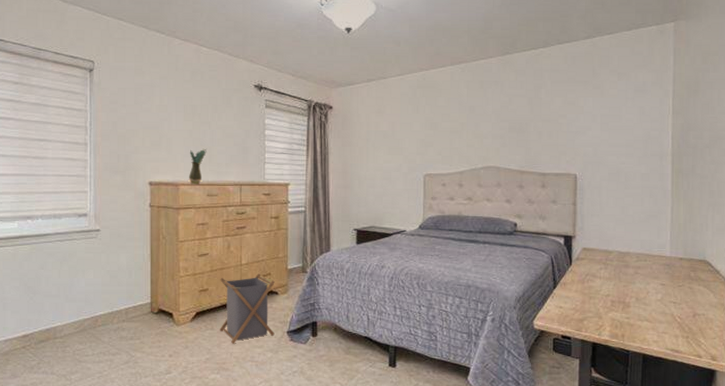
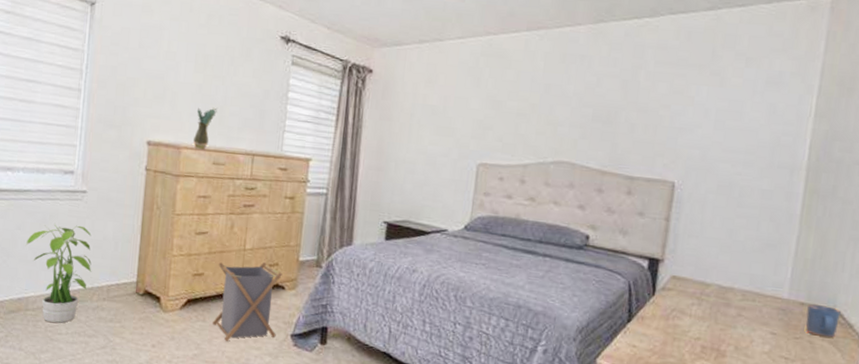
potted plant: none [49,260,111,347] -> present [25,224,92,323]
mug: none [685,258,709,282] -> present [805,304,841,338]

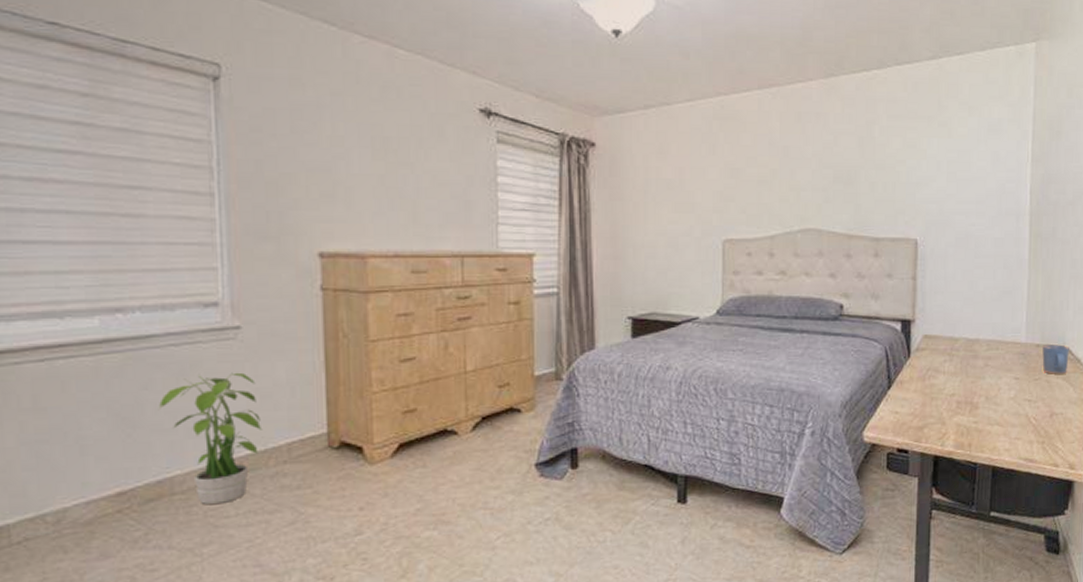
vase: present [193,107,217,150] -> none [381,202,409,256]
laundry basket: present [213,261,282,341] -> none [434,383,517,486]

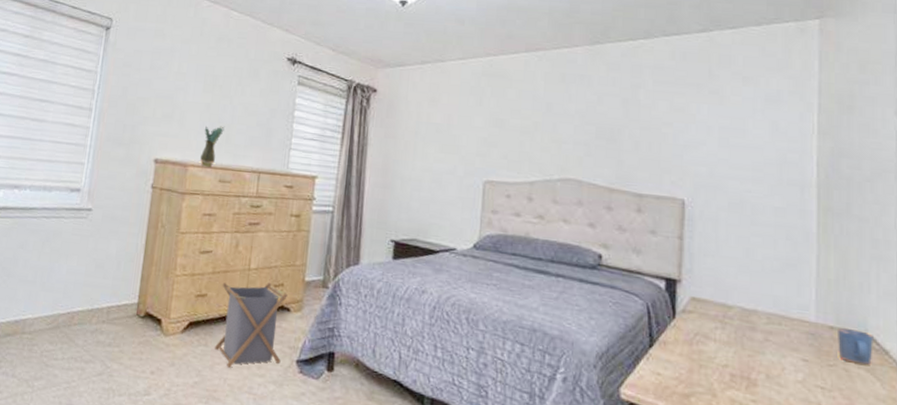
potted plant: present [158,372,263,505] -> none [26,242,94,348]
vase: none [381,202,409,256] -> present [200,125,225,168]
laundry basket: none [434,383,517,486] -> present [215,282,288,368]

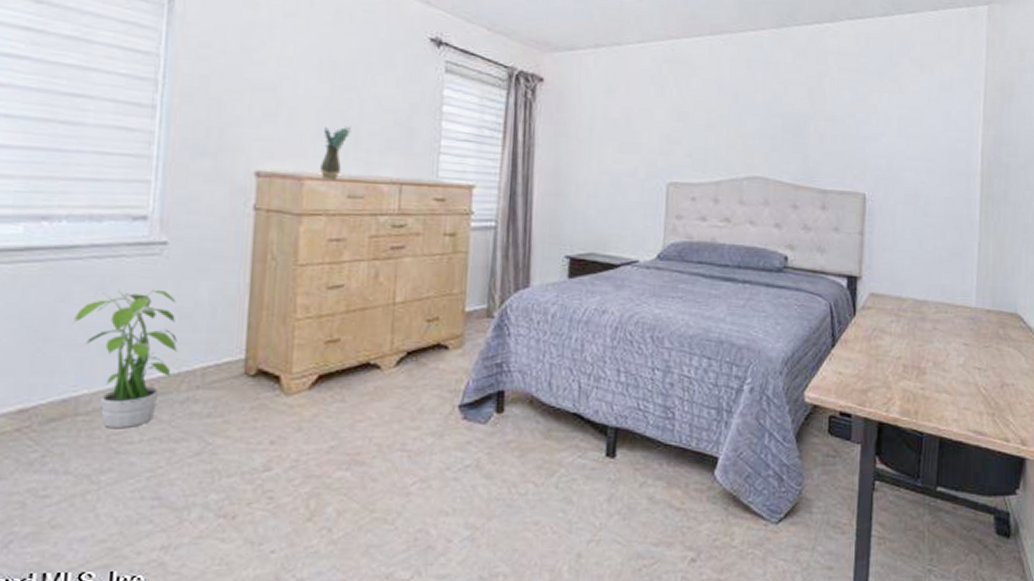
potted plant: none [26,242,94,348] -> present [72,289,178,429]
laundry basket: present [215,282,288,368] -> none [355,316,444,424]
mug: present [838,328,873,365] -> none [993,311,1021,343]

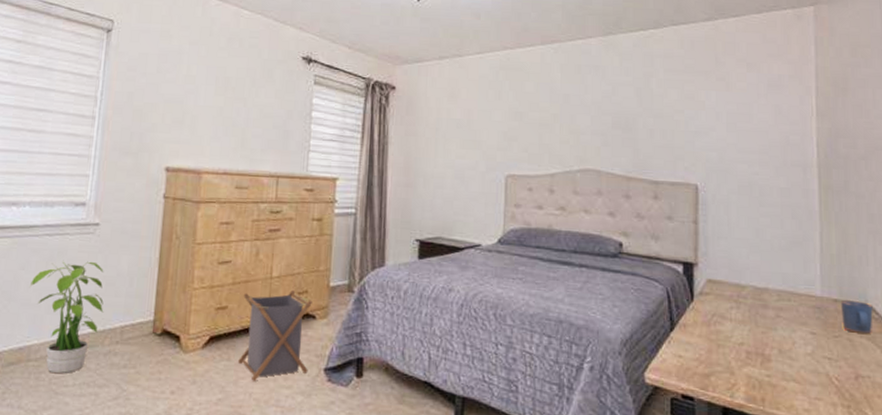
vase: present [320,126,351,180] -> none [215,130,239,174]
laundry basket: none [355,316,444,424] -> present [238,289,312,381]
mug: none [993,311,1021,343] -> present [841,300,873,334]

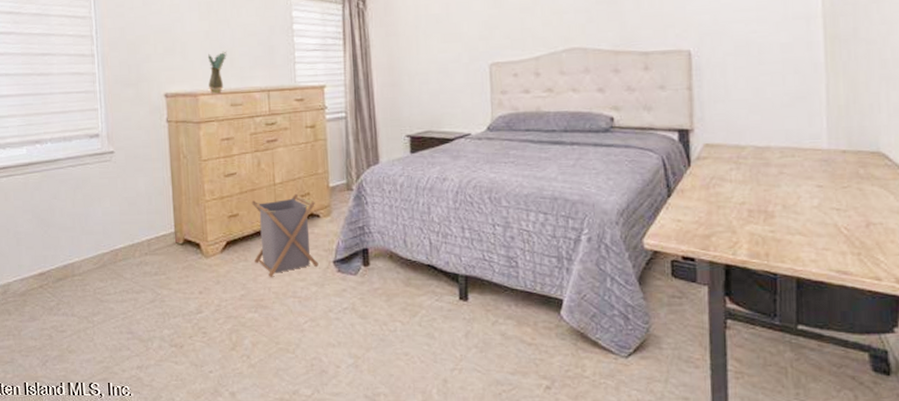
potted plant: present [29,261,104,374] -> none [63,185,130,285]
vase: none [215,130,239,174] -> present [207,51,227,94]
mug: present [841,300,873,334] -> none [850,150,886,182]

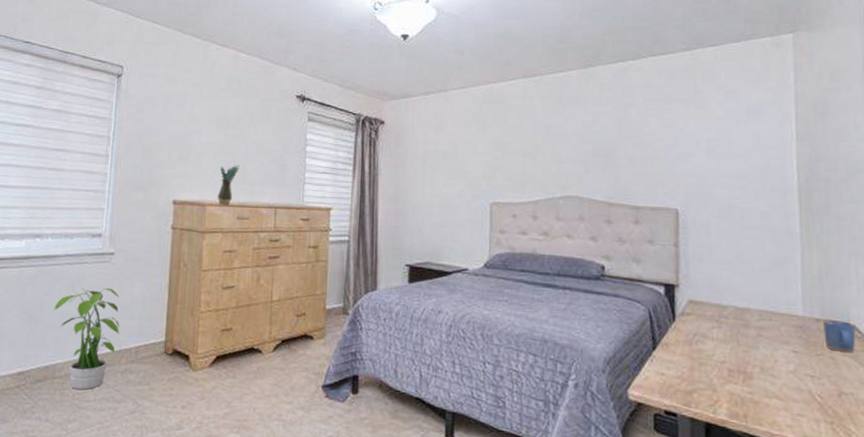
potted plant: none [63,185,130,285] -> present [53,287,120,390]
laundry basket: present [251,193,319,277] -> none [243,312,310,397]
mug: none [850,150,886,182] -> present [823,320,856,352]

